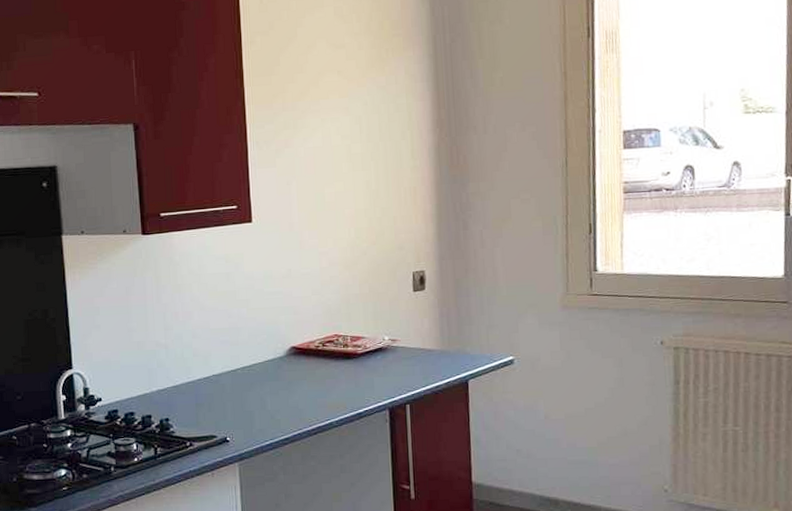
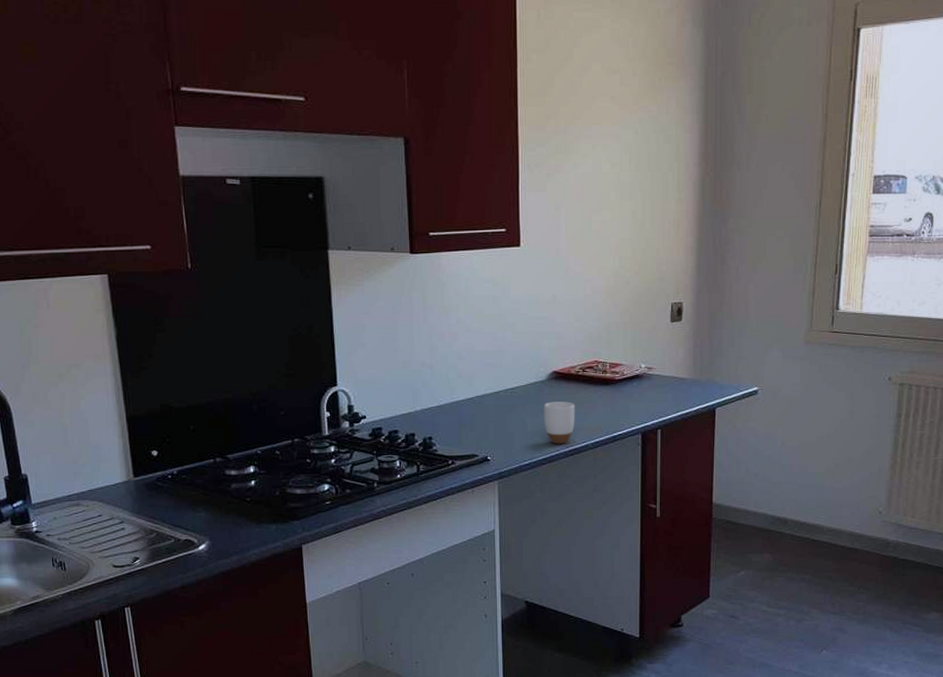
mug: none [283,378,317,423] -> present [544,402,575,444]

